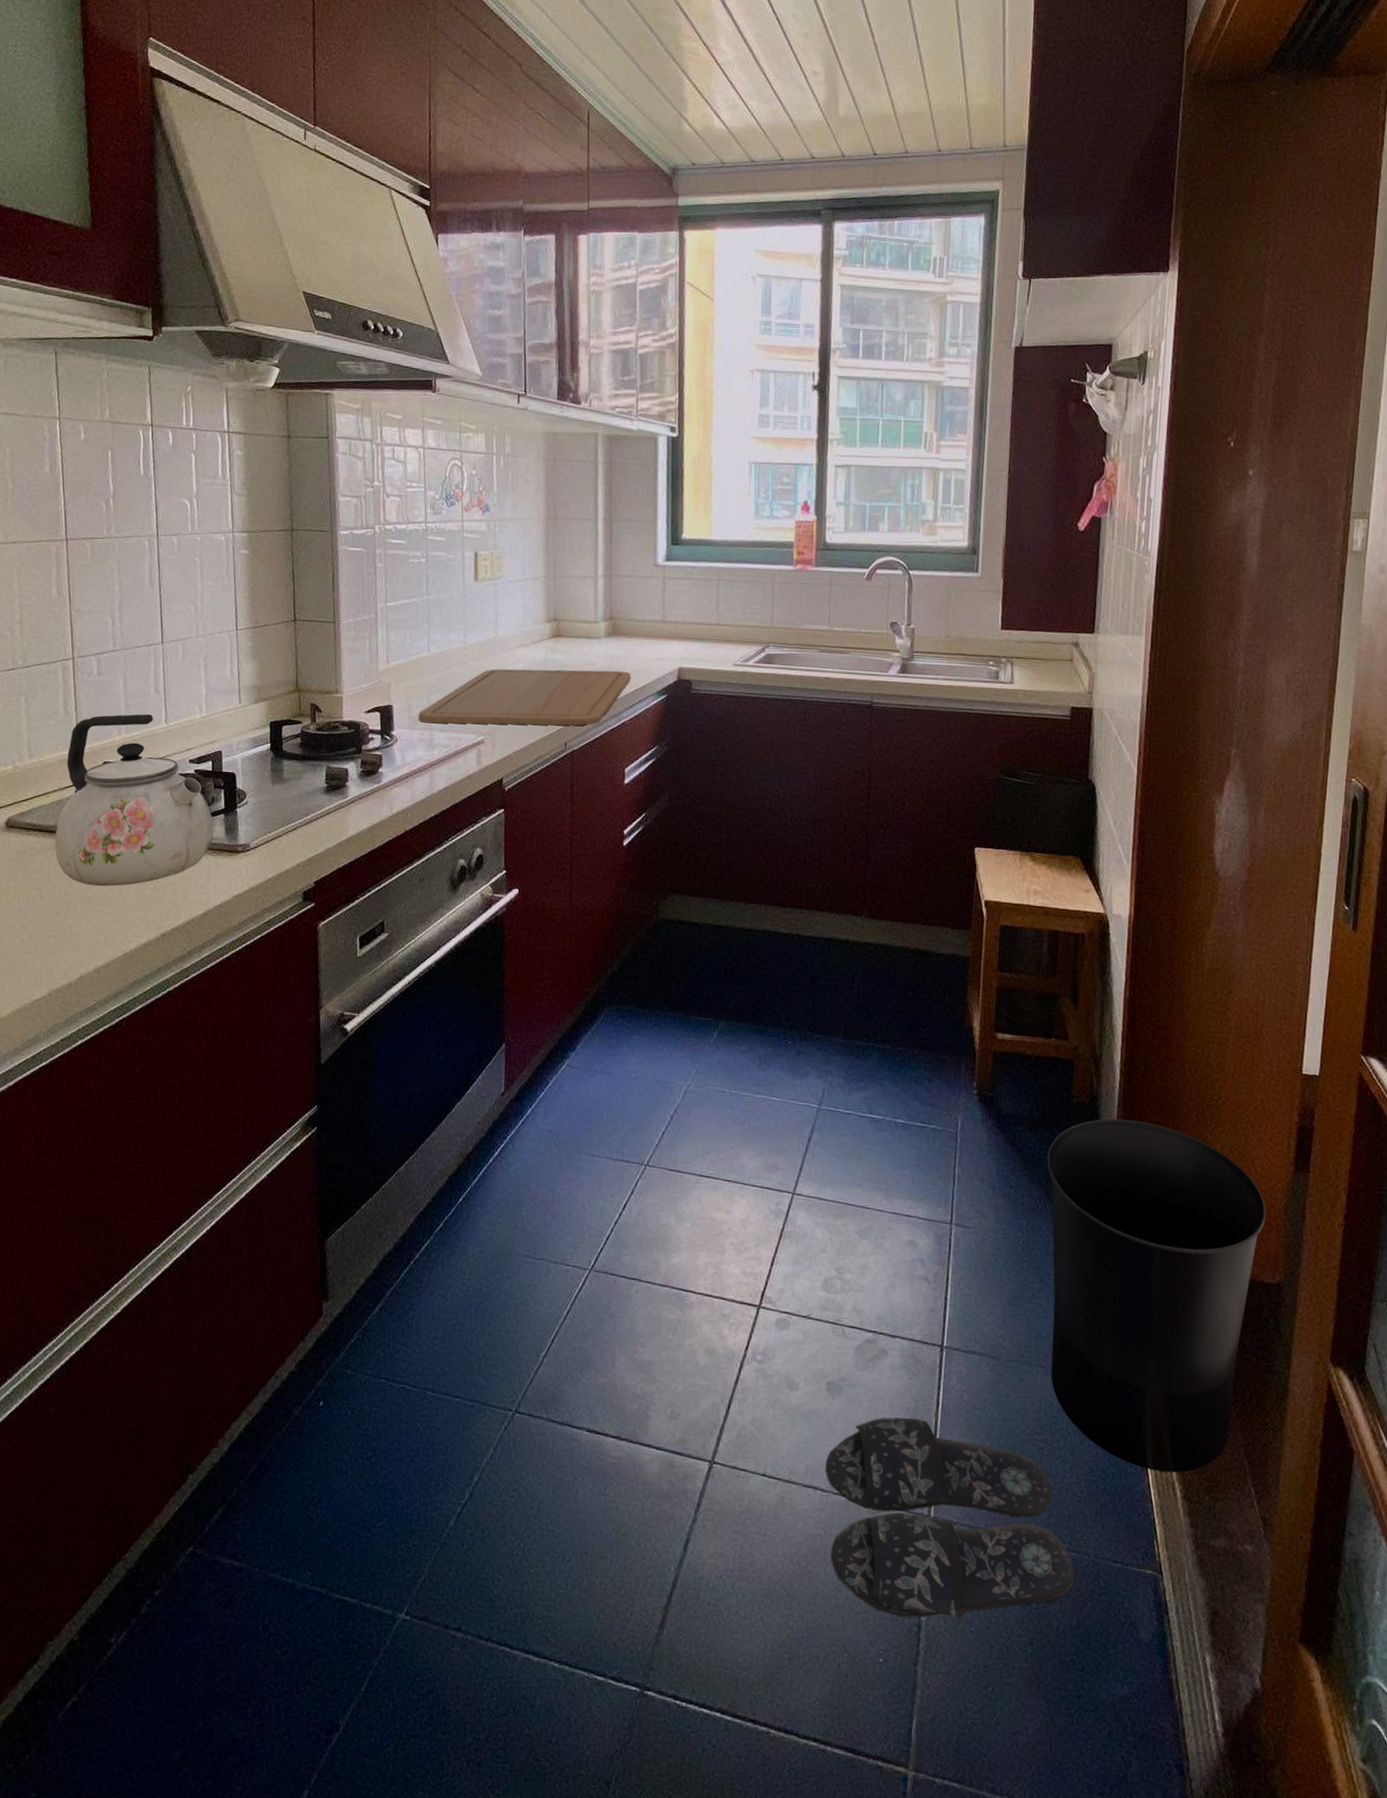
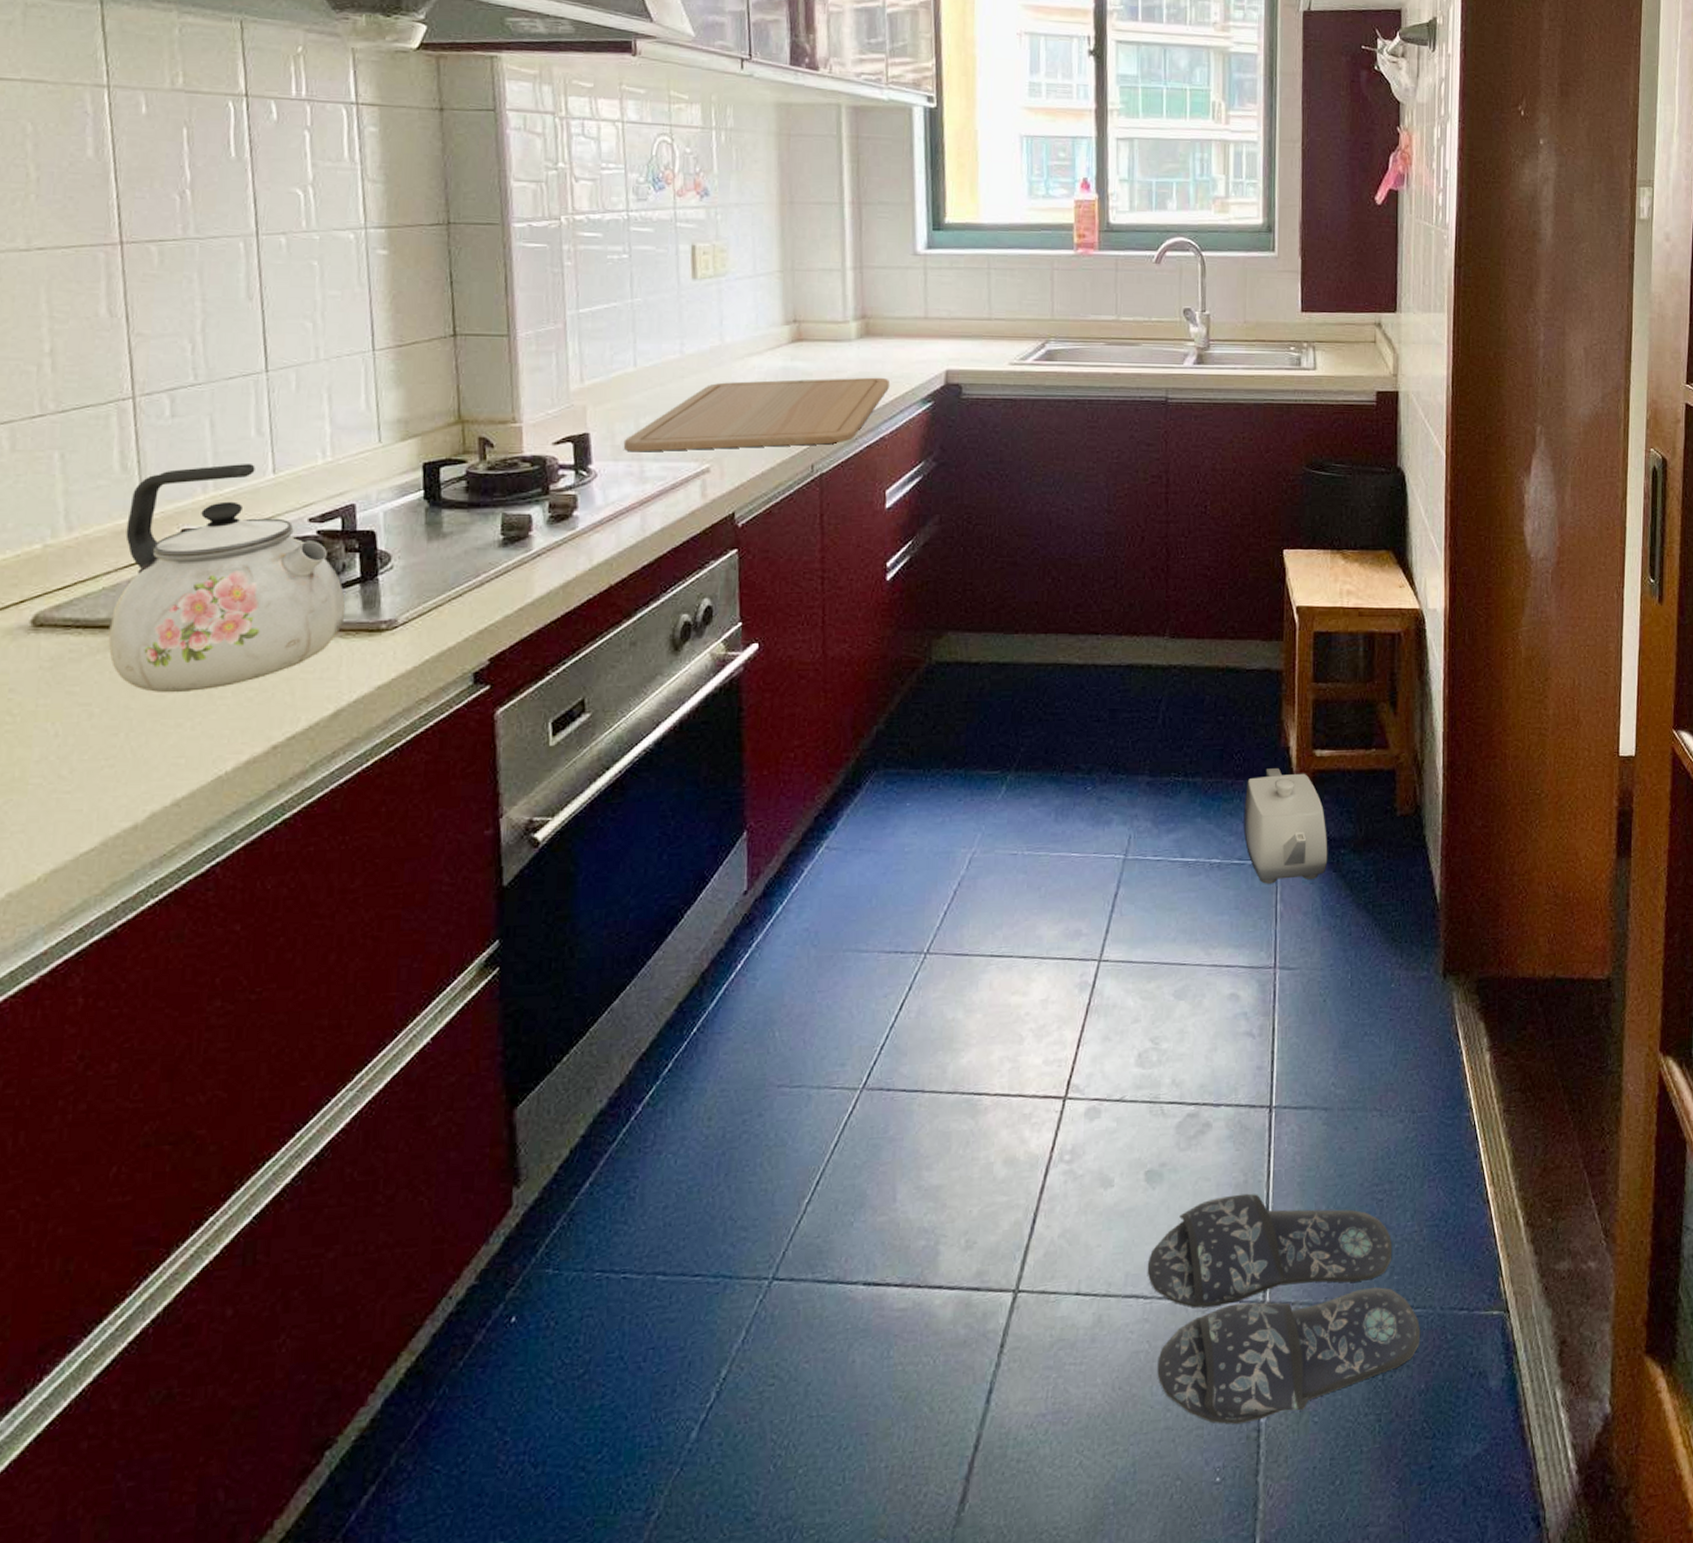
teapot: none [927,1044,1006,1150] -> present [1243,767,1328,884]
waste bin: present [1047,1118,1266,1473] -> none [1372,826,1592,1202]

